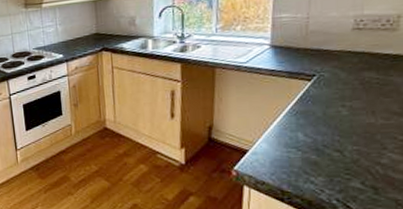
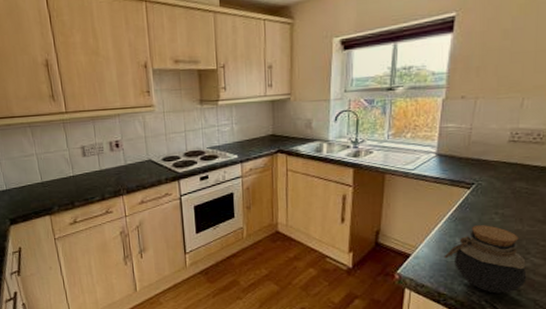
jar: none [285,118,385,192] -> present [444,225,527,293]

